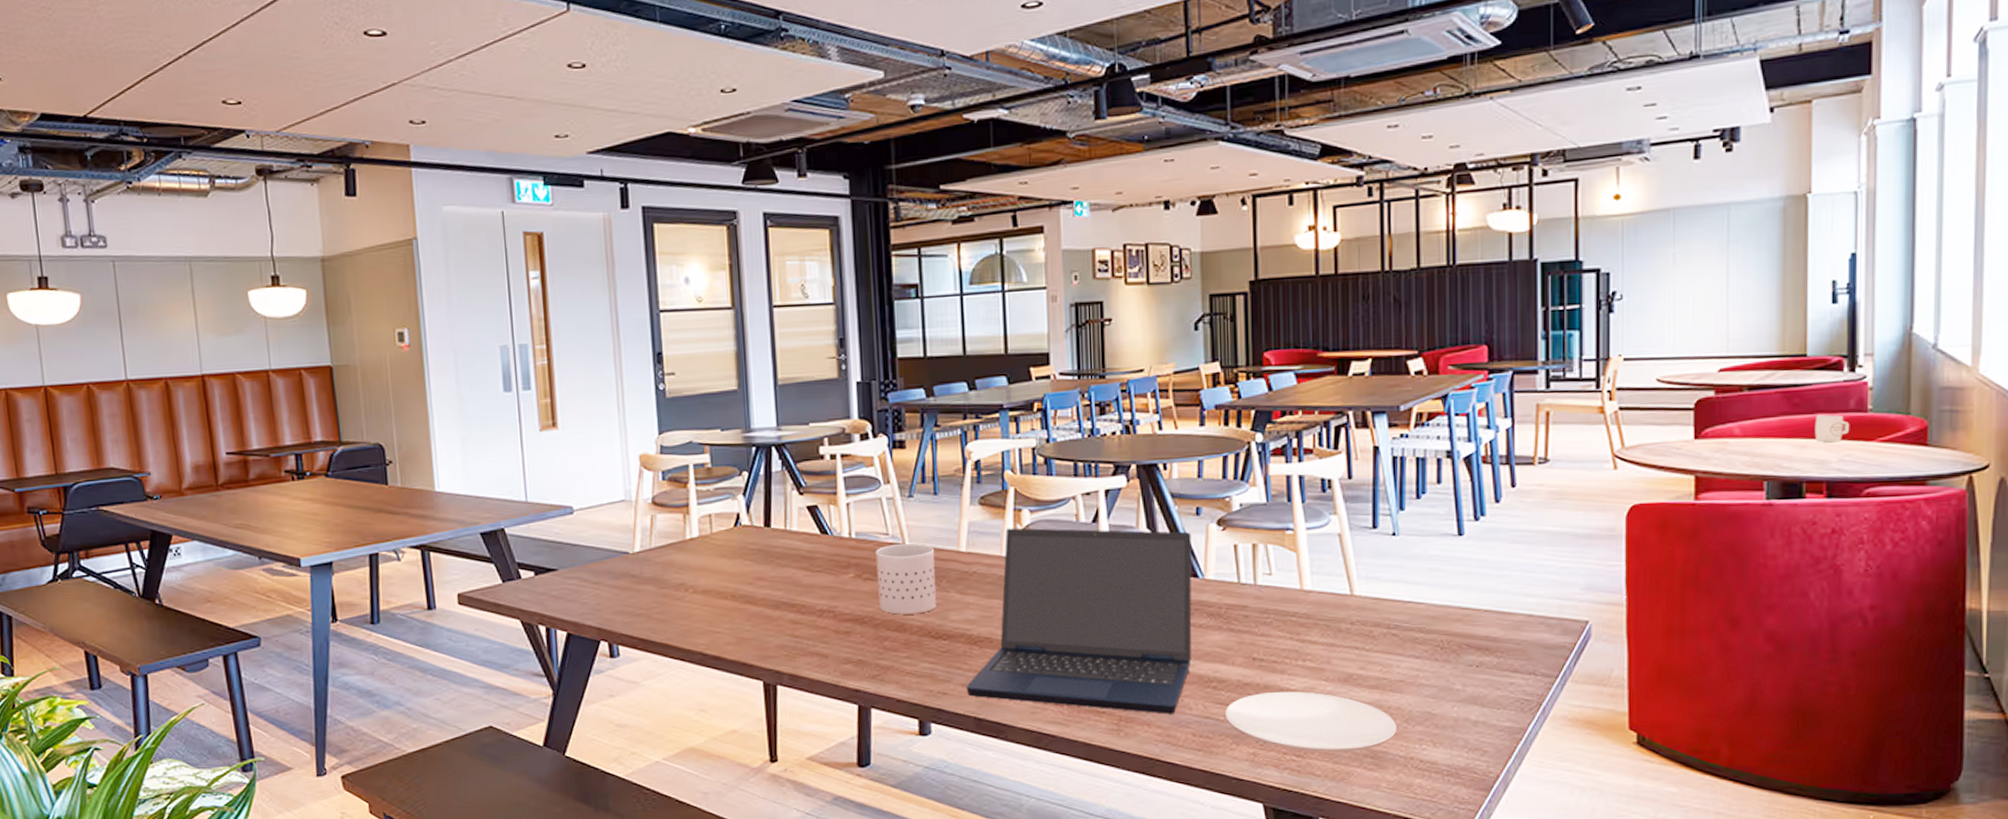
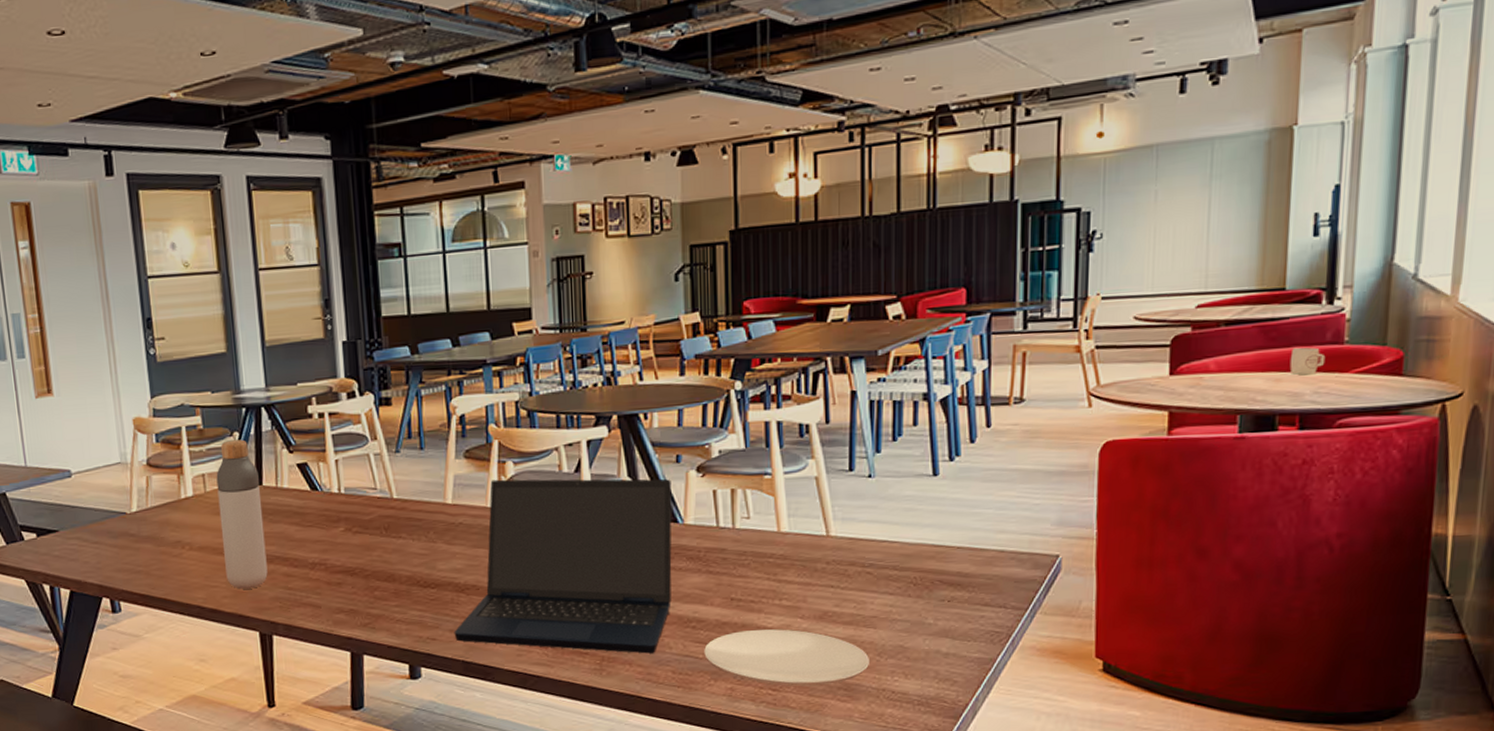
bottle: none [723,479,774,636] -> present [216,439,268,589]
mug: present [875,544,937,615] -> none [364,497,425,566]

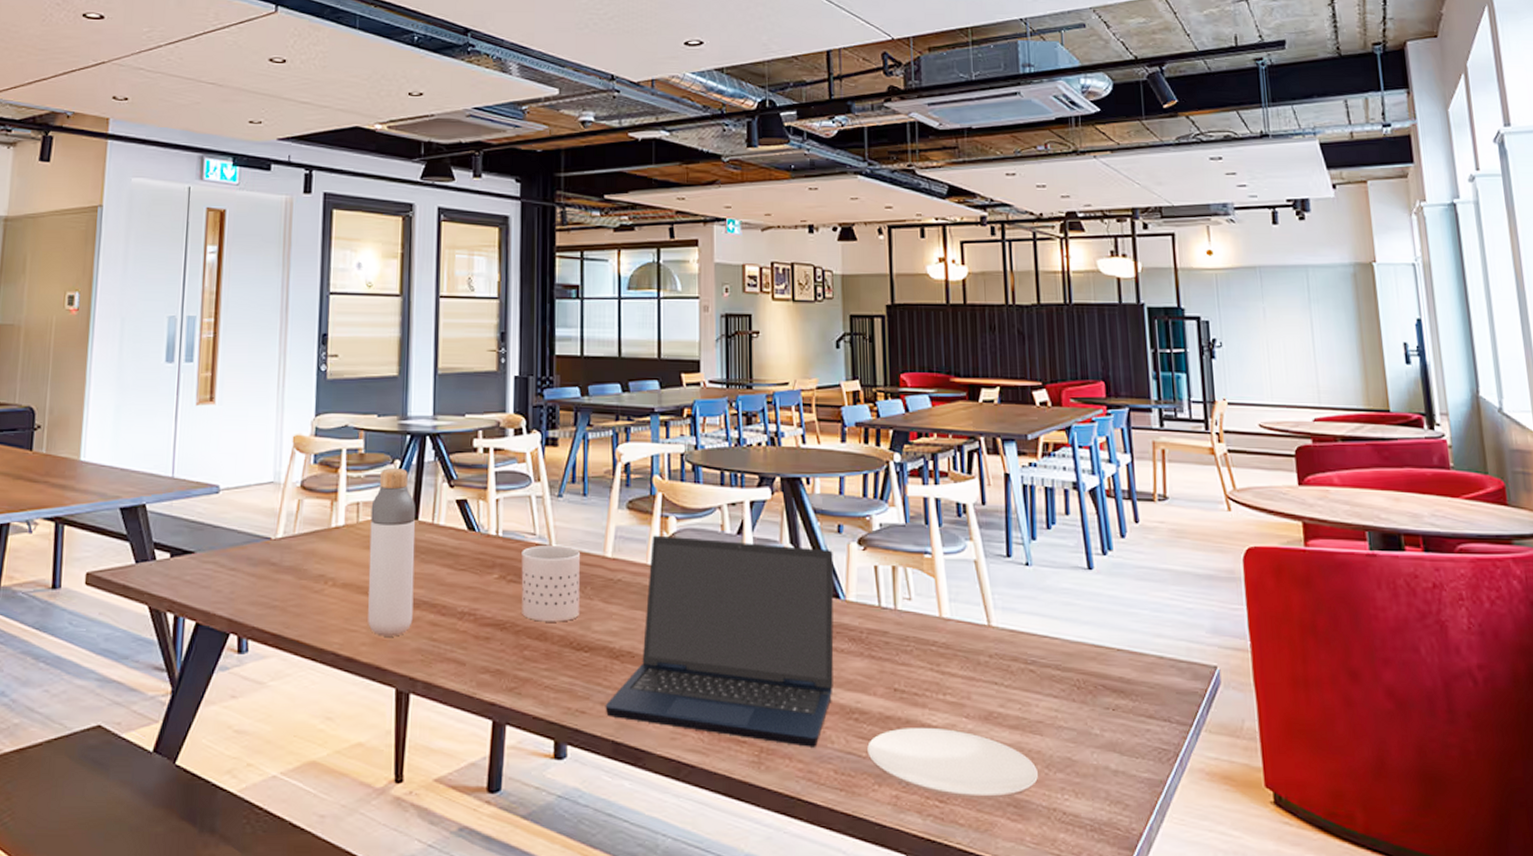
mug: none [364,497,425,566] -> present [521,546,581,622]
mug: present [1289,347,1326,376] -> none [1404,468,1437,497]

